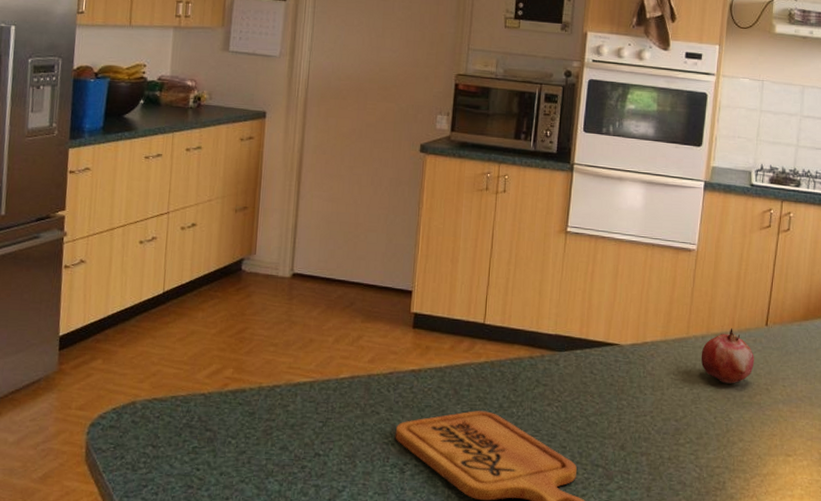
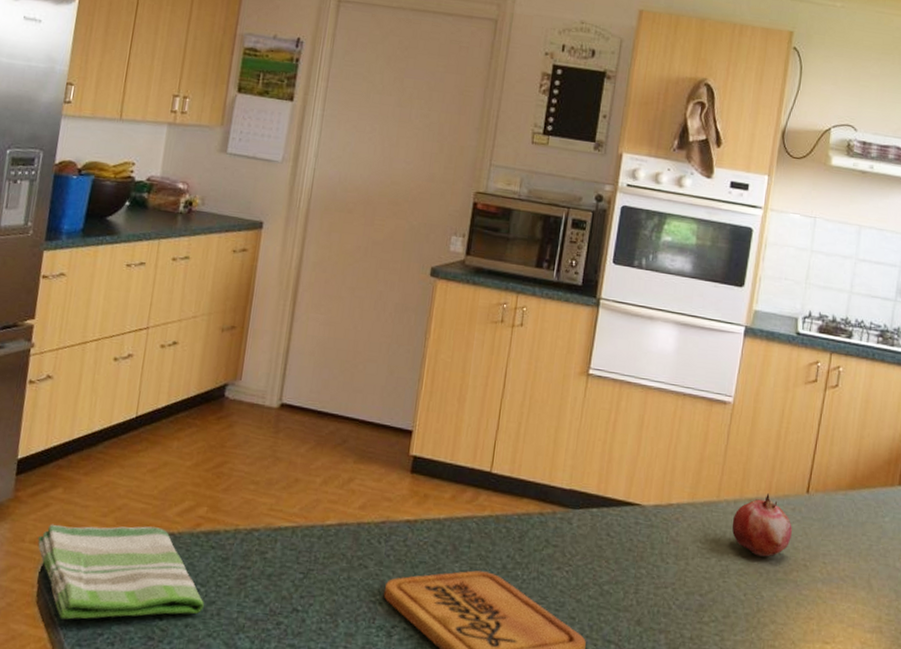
dish towel: none [82,389,236,475] -> present [37,524,204,620]

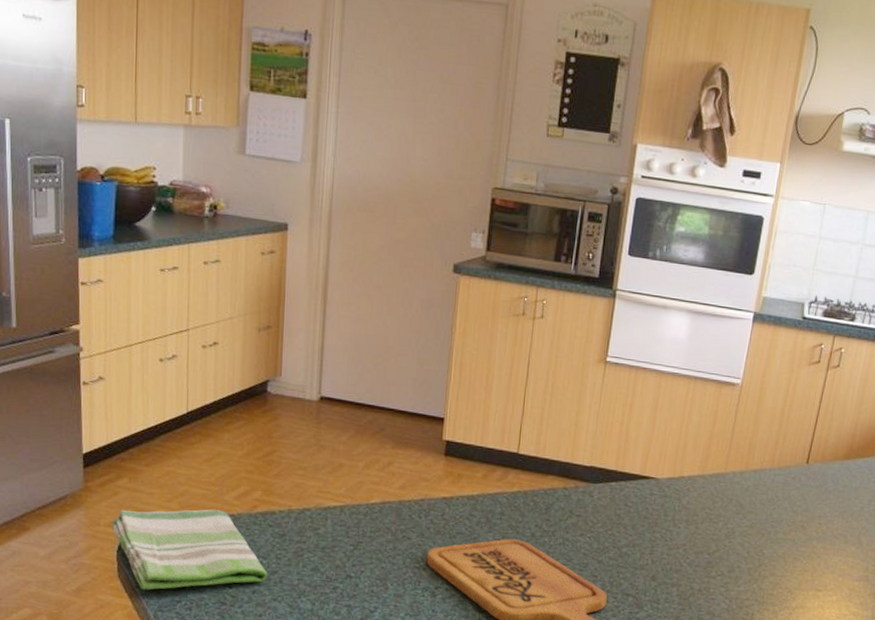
fruit: present [731,492,792,557] -> none [737,464,792,520]

